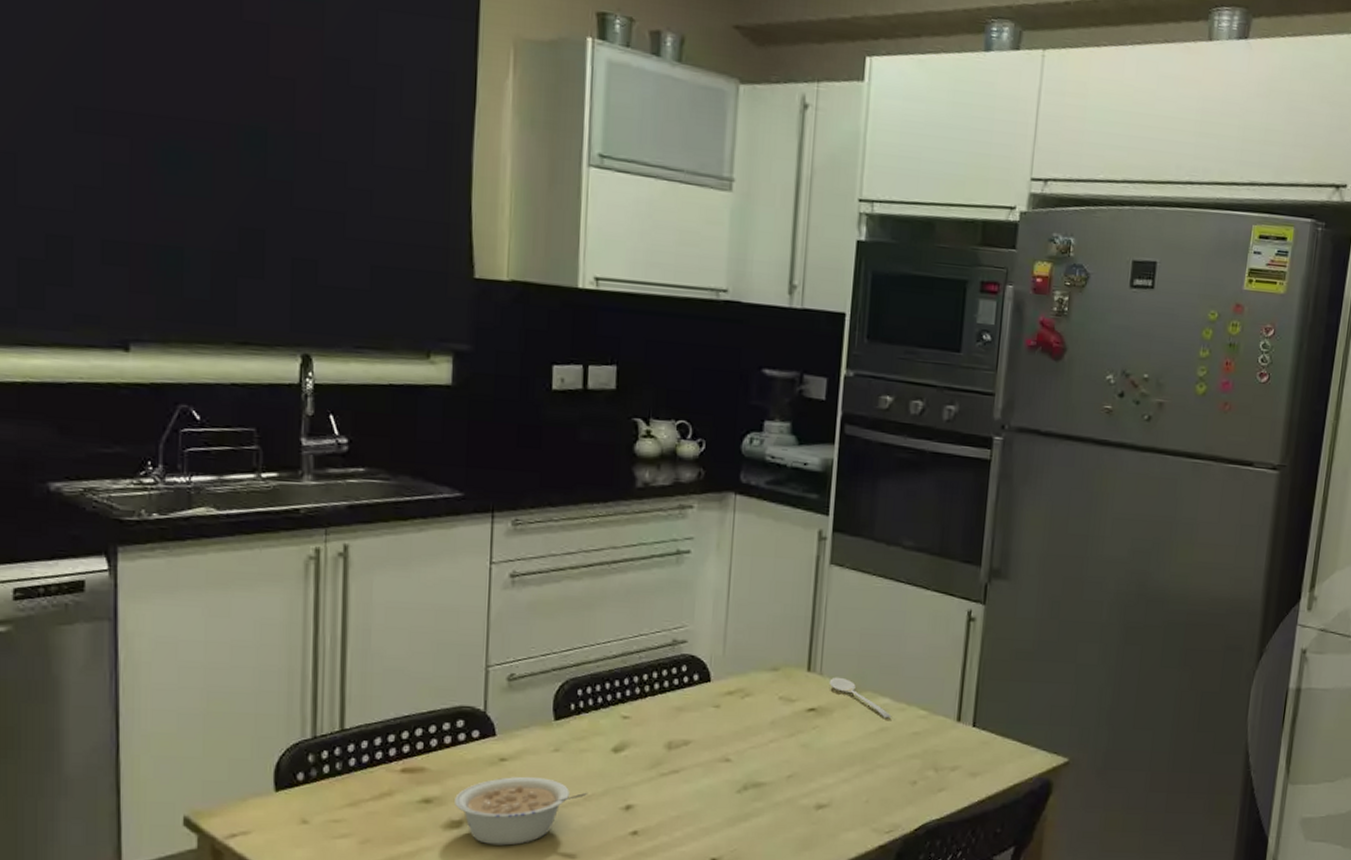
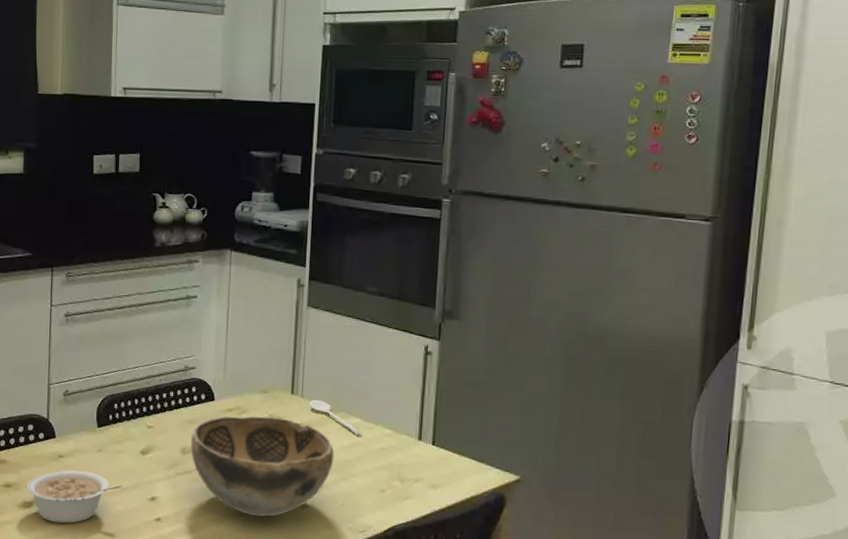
decorative bowl: none [678,699,858,822] -> present [190,415,334,517]

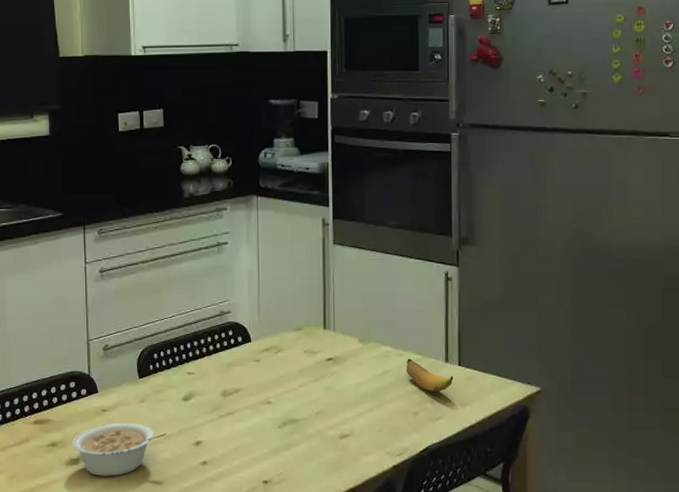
decorative bowl: present [190,415,334,517] -> none [230,352,368,451]
stirrer: present [309,399,361,435] -> none [341,332,392,363]
banana: none [376,432,426,470] -> present [406,358,454,391]

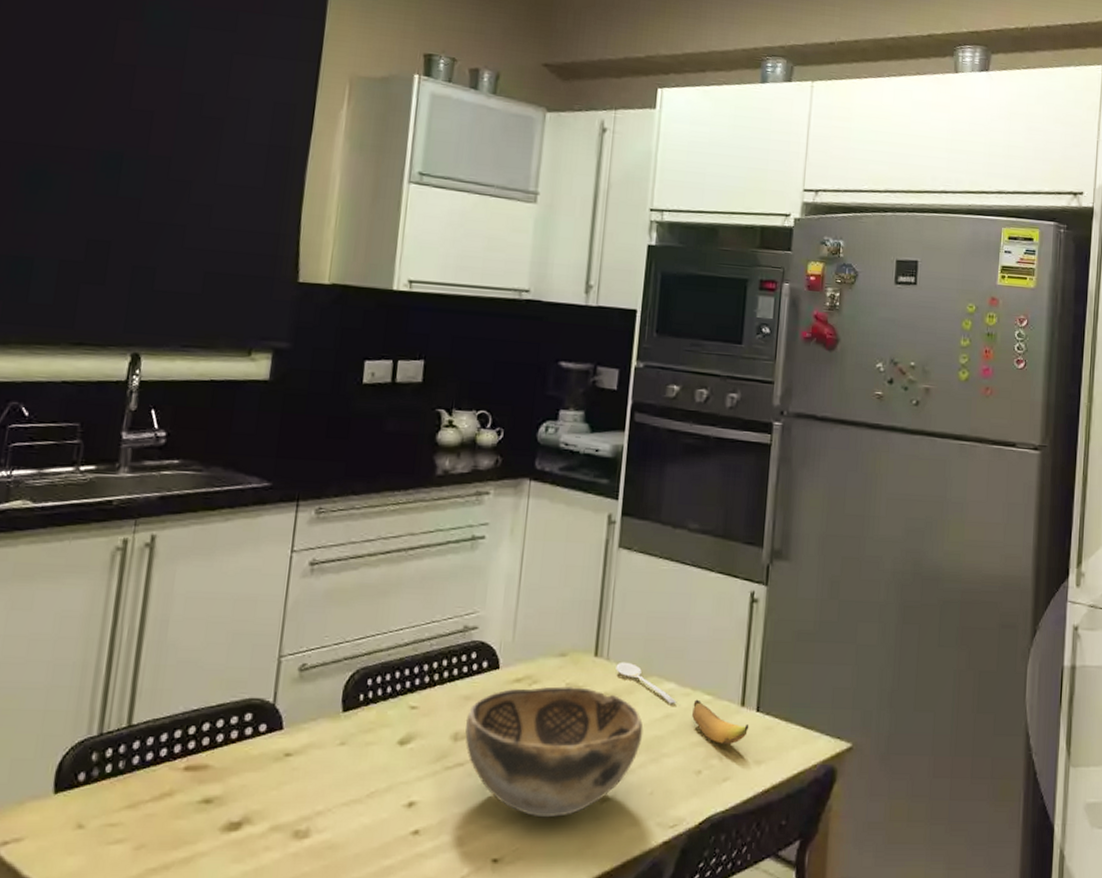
legume: present [72,422,168,477] -> none [234,772,372,849]
decorative bowl: none [230,352,368,451] -> present [465,685,644,818]
stirrer: none [341,332,392,363] -> present [616,661,676,704]

